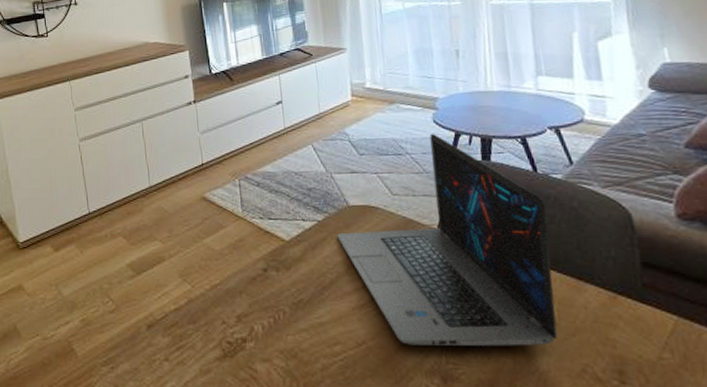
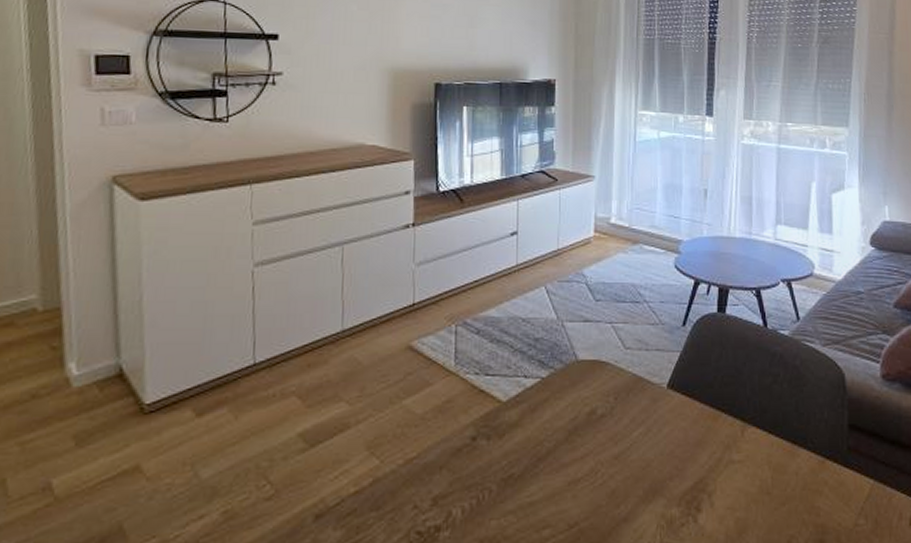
laptop: present [337,133,558,346] -> none [561,279,771,525]

